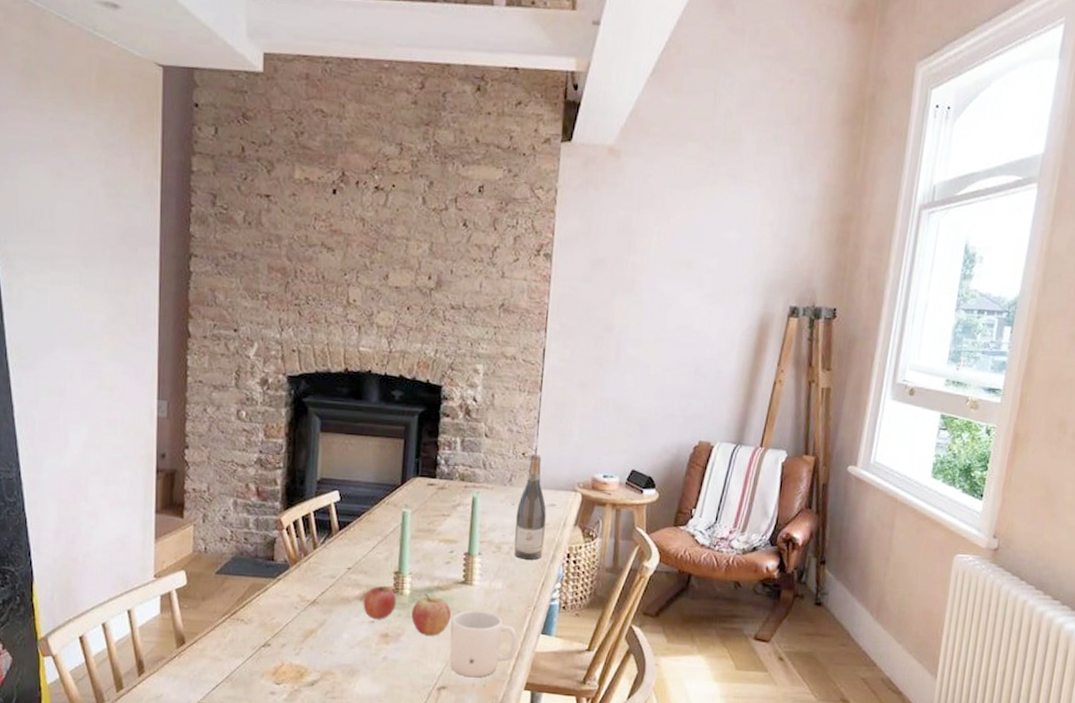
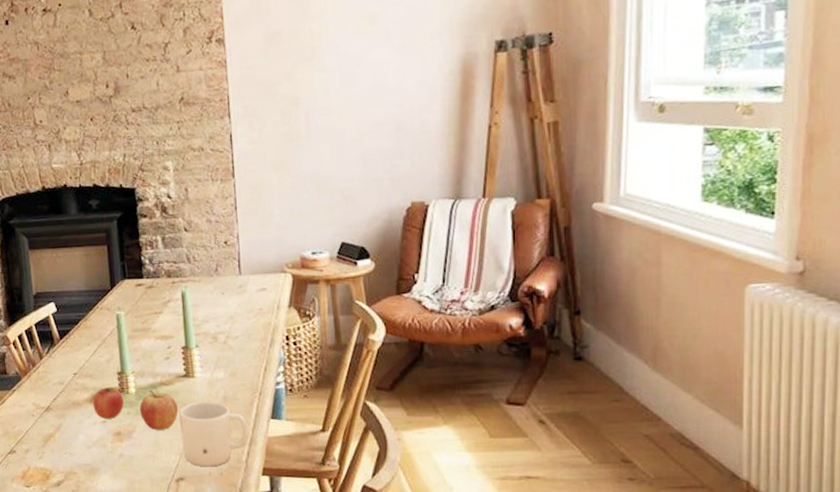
wine bottle: present [514,454,547,560] -> none [227,241,261,347]

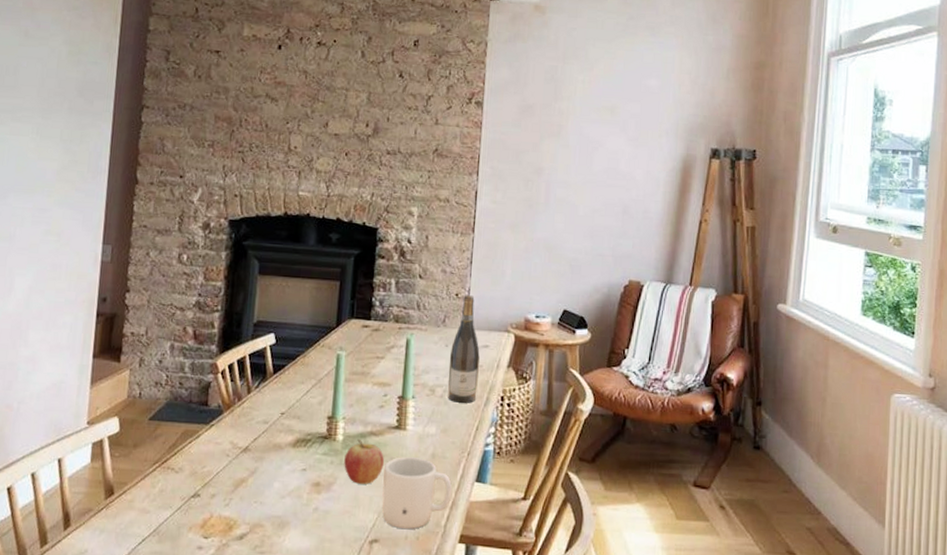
fruit: present [92,387,124,419] -> none [295,432,329,467]
wine bottle: none [227,241,261,347] -> present [447,295,480,403]

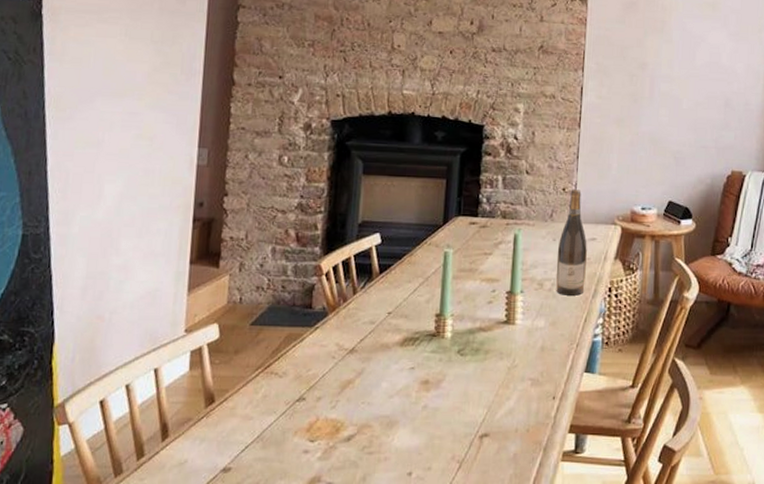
fruit: present [344,439,385,484] -> none [453,335,494,380]
mug: present [382,456,453,530] -> none [491,350,562,423]

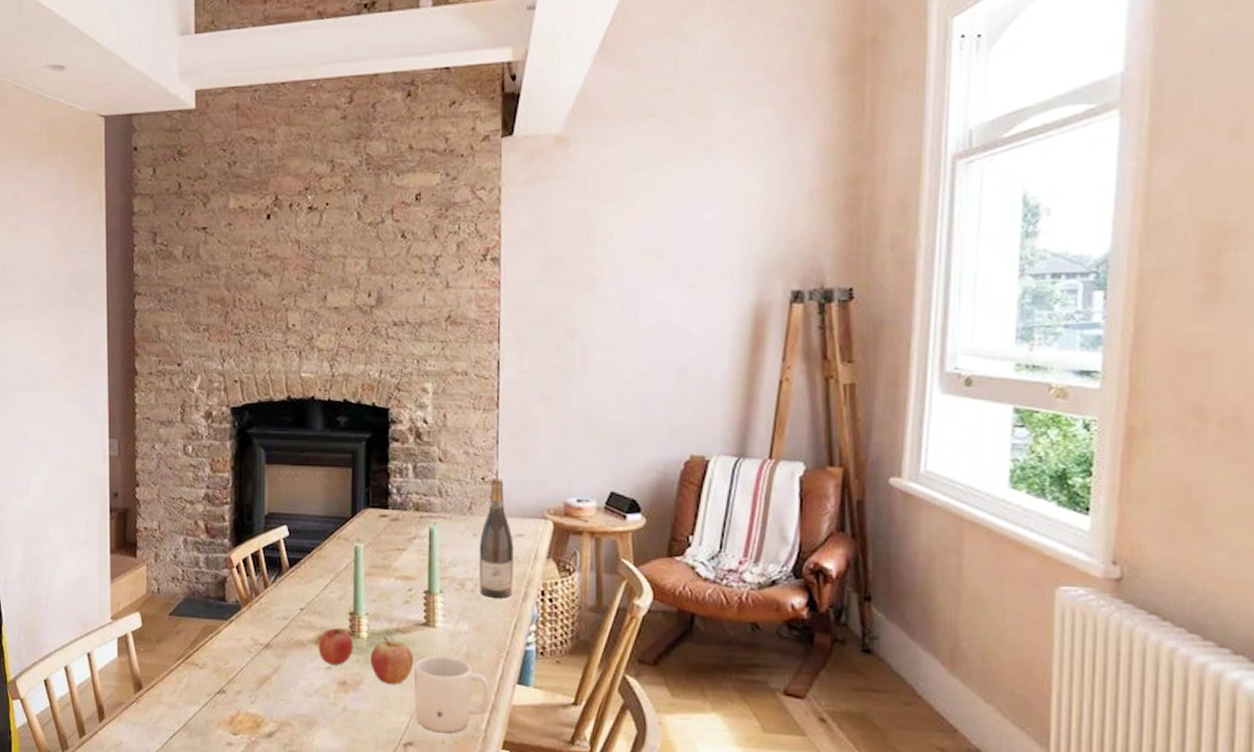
fruit: none [403,330,438,365] -> present [318,628,353,665]
fruit: none [453,335,494,380] -> present [370,636,414,684]
mug: none [491,350,562,423] -> present [414,655,492,733]

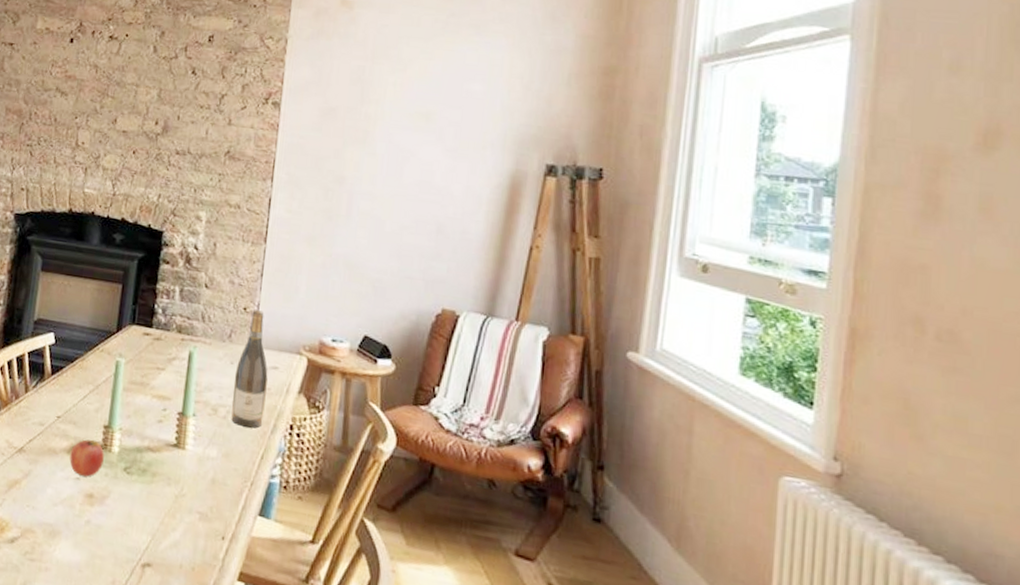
fruit: present [370,636,414,684] -> none [118,452,161,503]
mug: present [414,655,492,733] -> none [156,477,233,559]

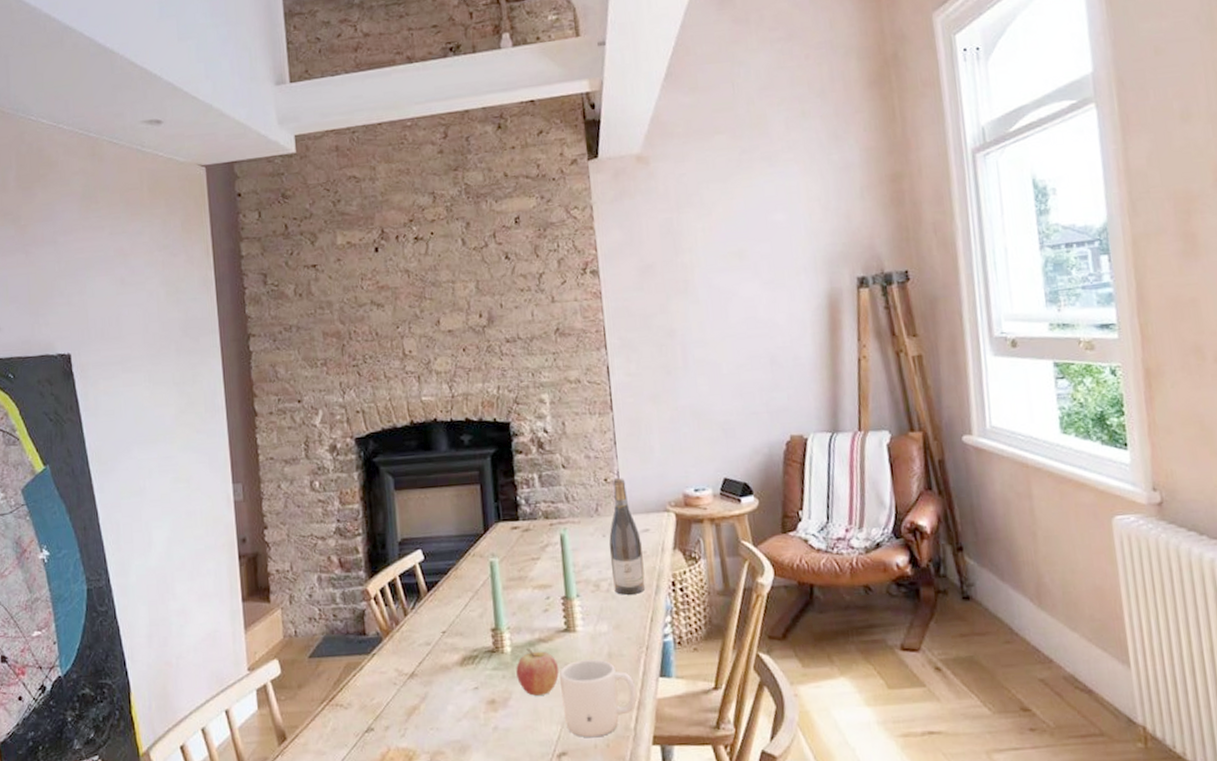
fruit: present [69,439,104,477] -> none [463,646,499,685]
fruit: none [118,452,161,503] -> present [516,648,560,696]
mug: none [156,477,233,559] -> present [559,658,637,738]

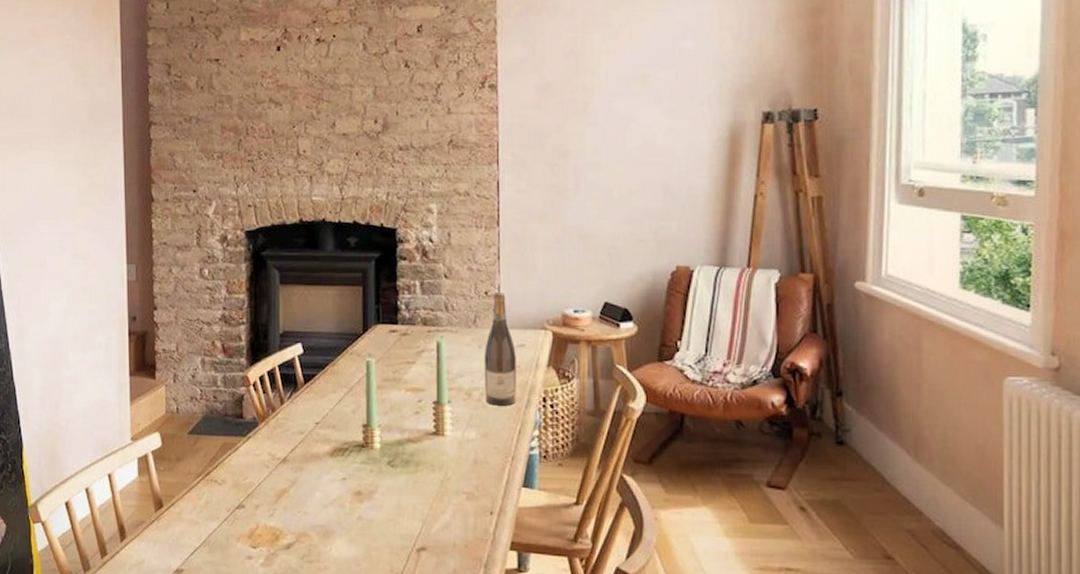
fruit: present [516,648,560,696] -> none [384,446,425,492]
mug: present [559,658,637,738] -> none [425,462,499,537]

